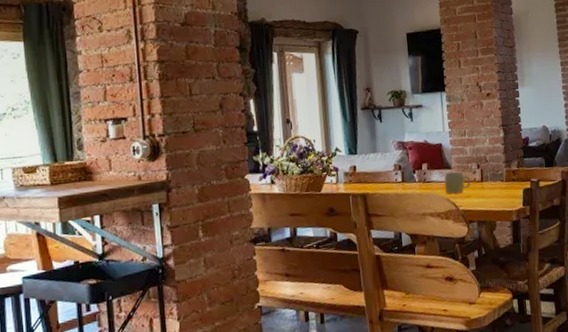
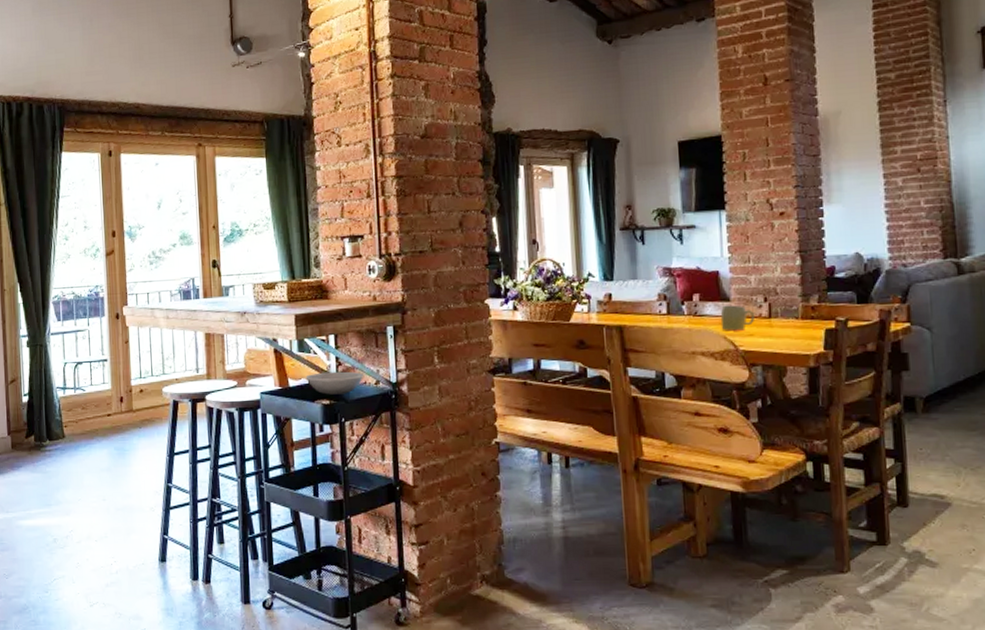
soup bowl: none [70,250,131,275] -> present [305,371,365,395]

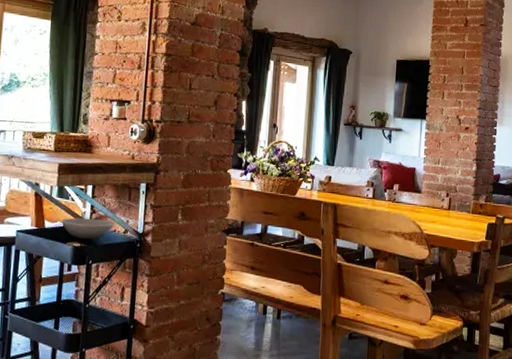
mug: present [720,305,756,331] -> none [412,196,439,218]

